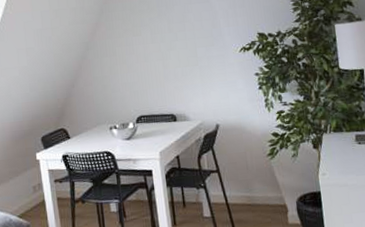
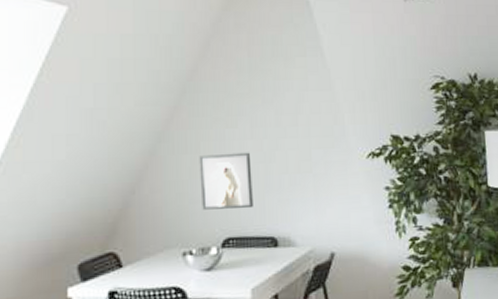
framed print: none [116,53,157,97] -> present [199,152,253,210]

